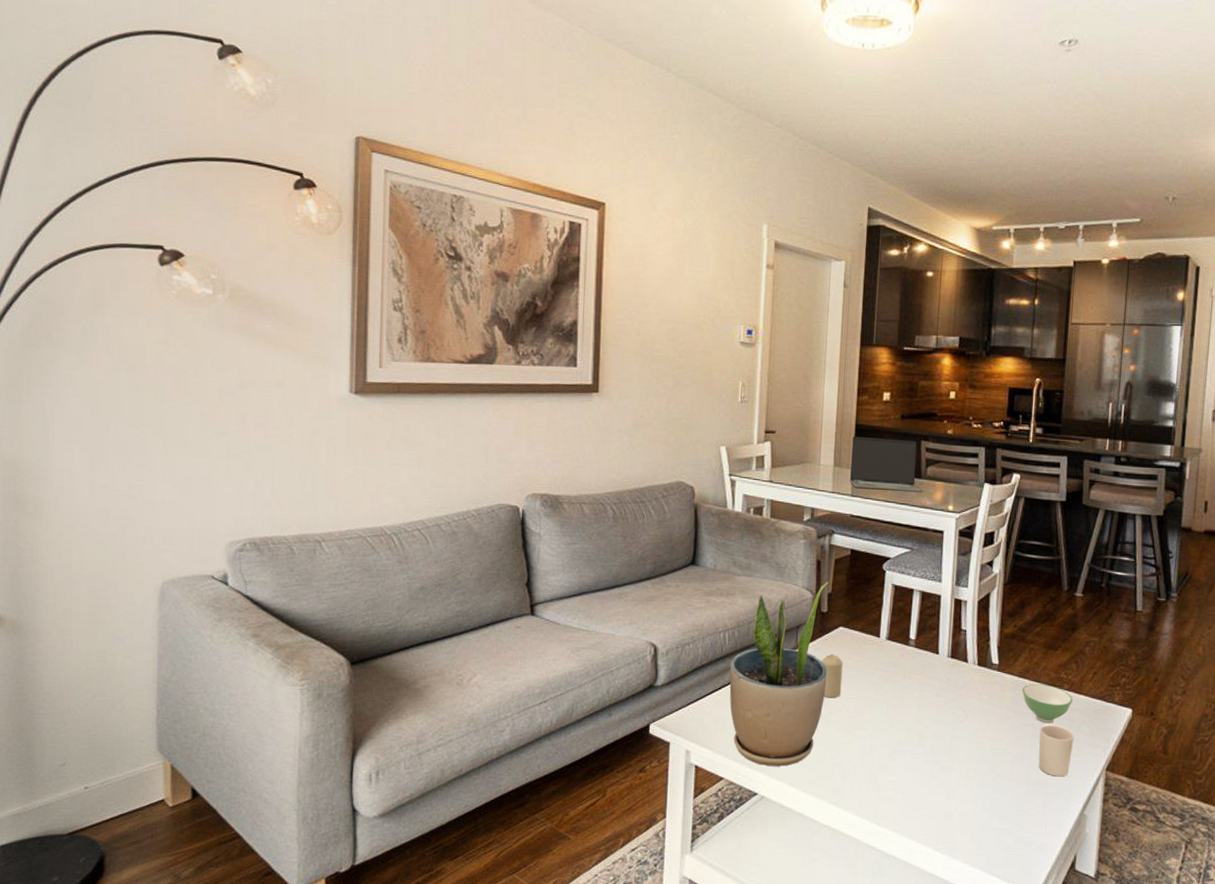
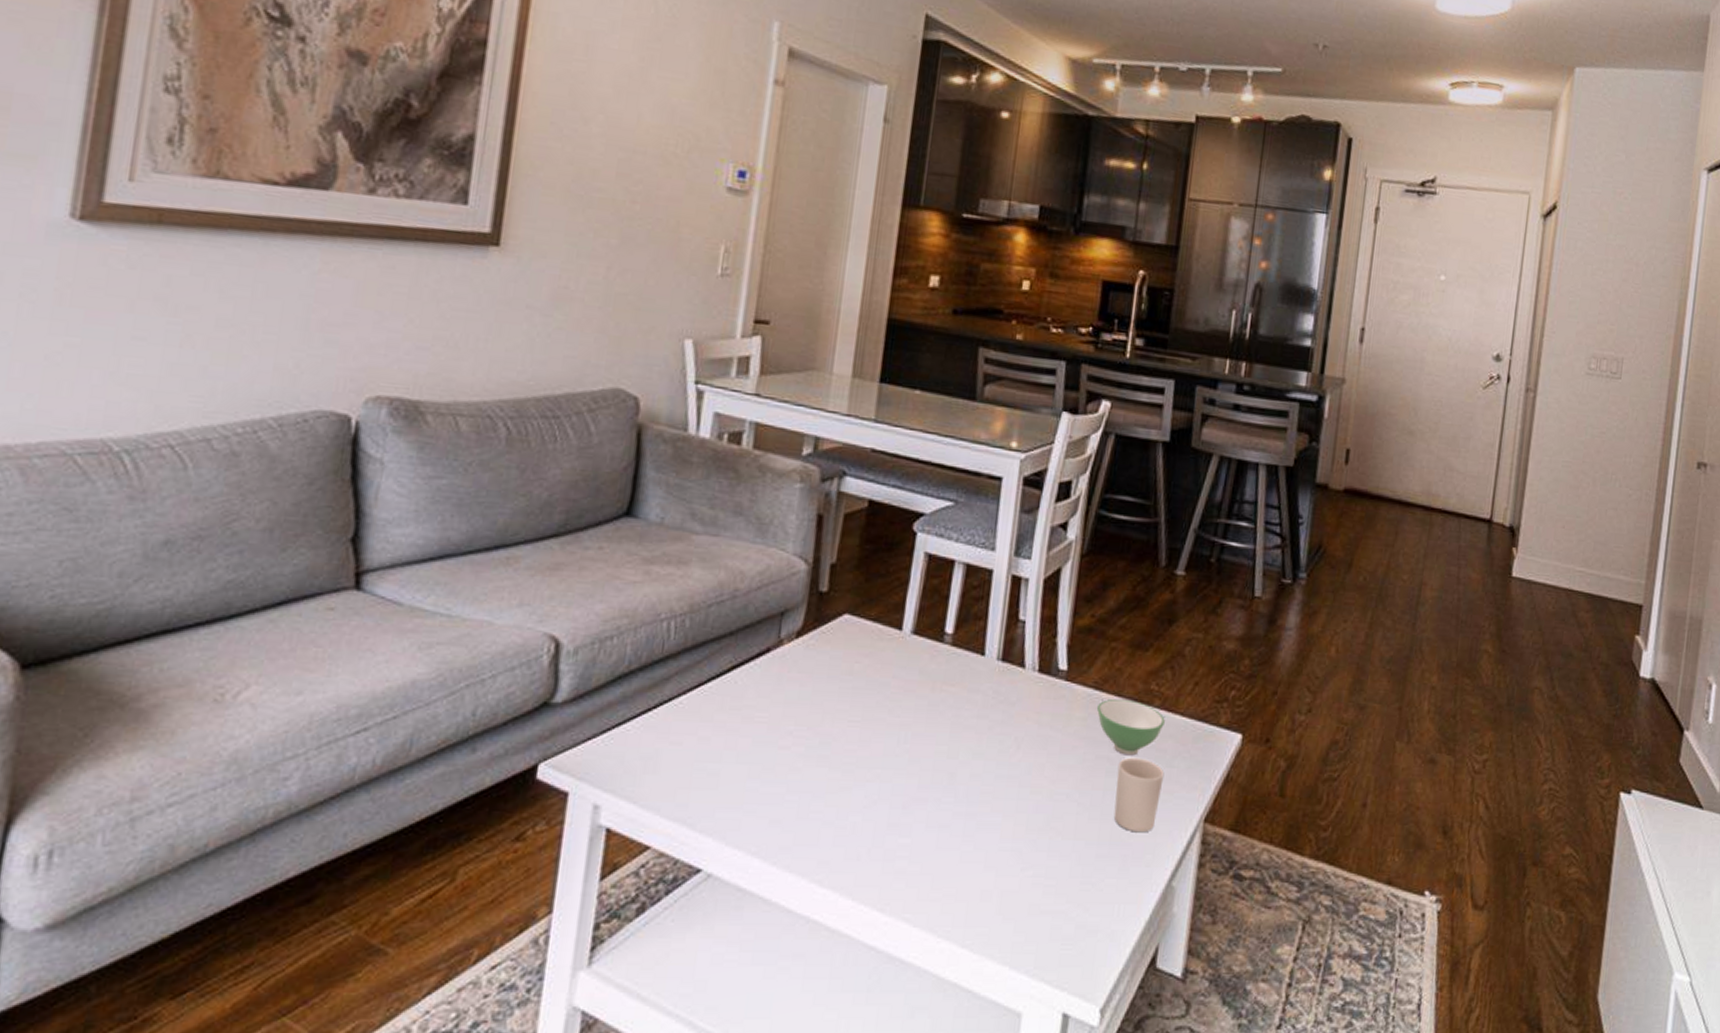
potted plant: present [729,582,829,766] -> none [669,546,833,827]
candle: present [821,653,843,698] -> none [813,654,846,721]
laptop: present [850,437,923,493] -> none [874,336,977,422]

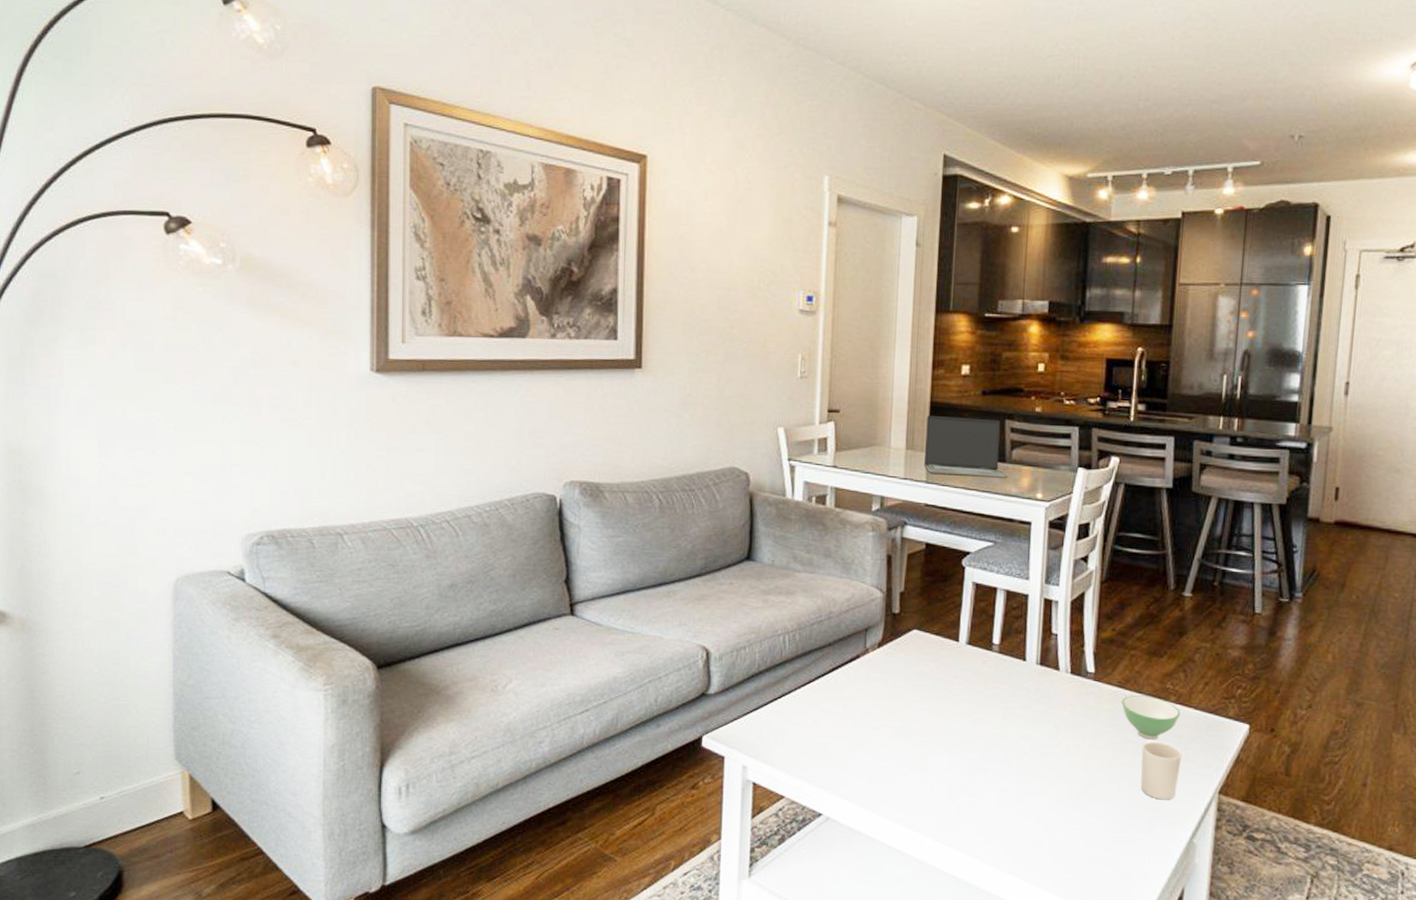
laptop: none [874,336,977,422] -> present [924,416,1007,479]

